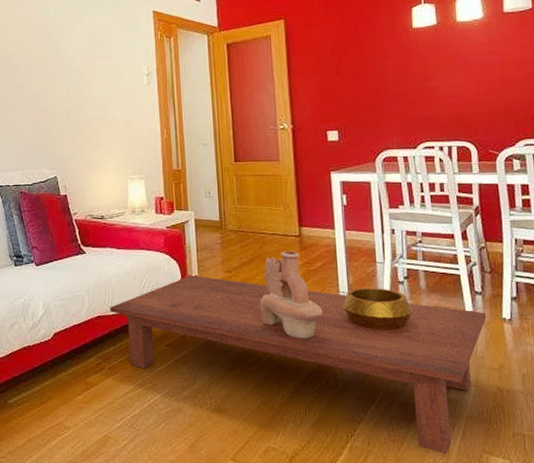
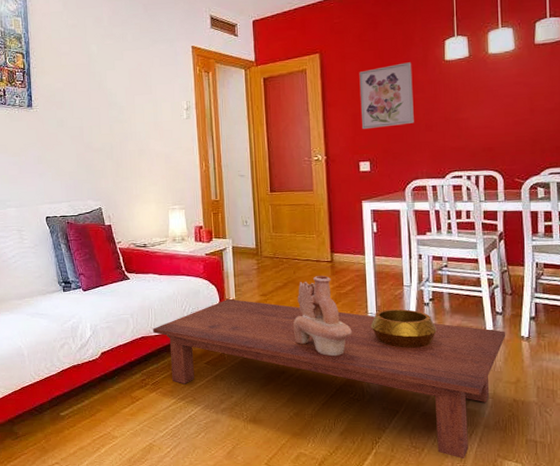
wall art: none [325,29,383,98] -> present [359,62,414,130]

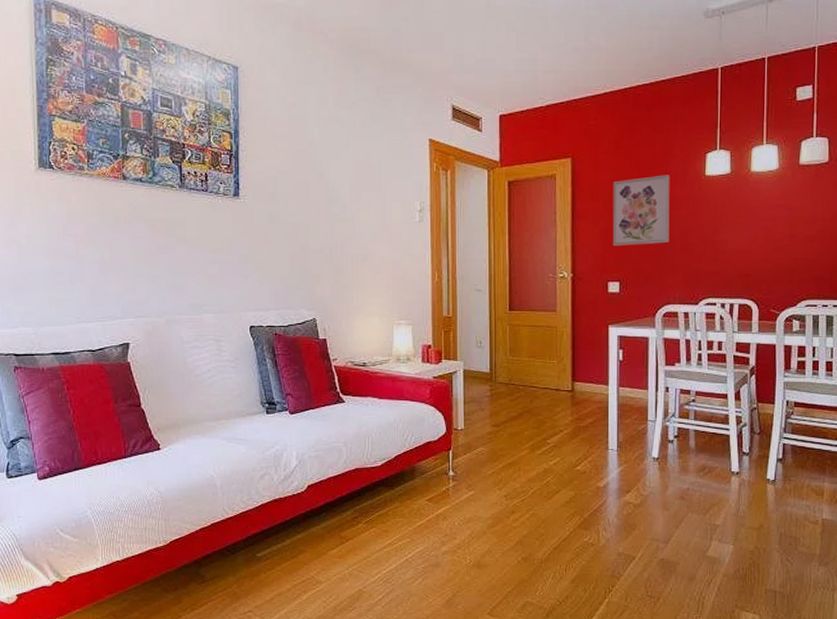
coffee table: present [153,298,506,459] -> none [369,428,752,610]
decorative vase: present [293,276,352,357] -> none [527,406,590,496]
decorative bowl: present [371,309,437,348] -> none [610,446,680,489]

